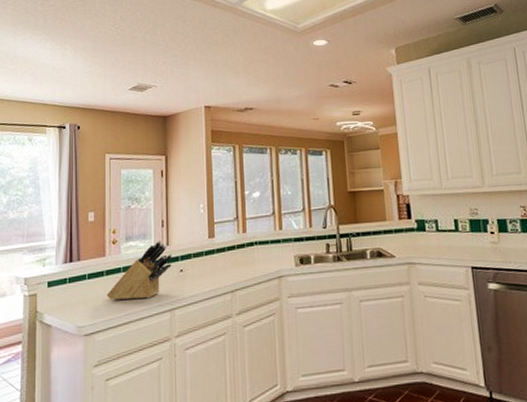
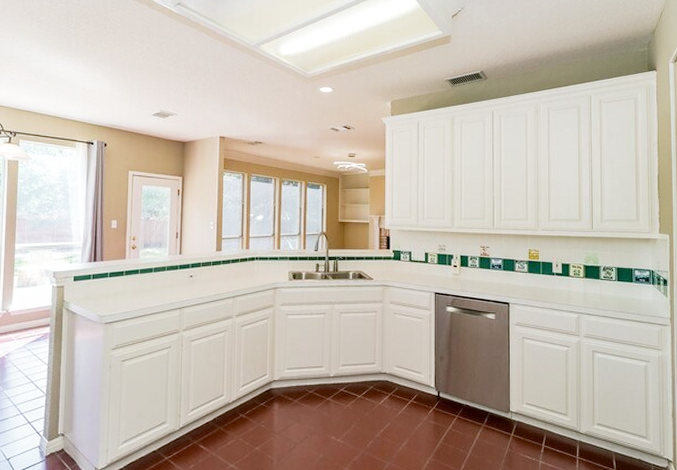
knife block: present [106,241,173,300] -> none [125,250,184,297]

